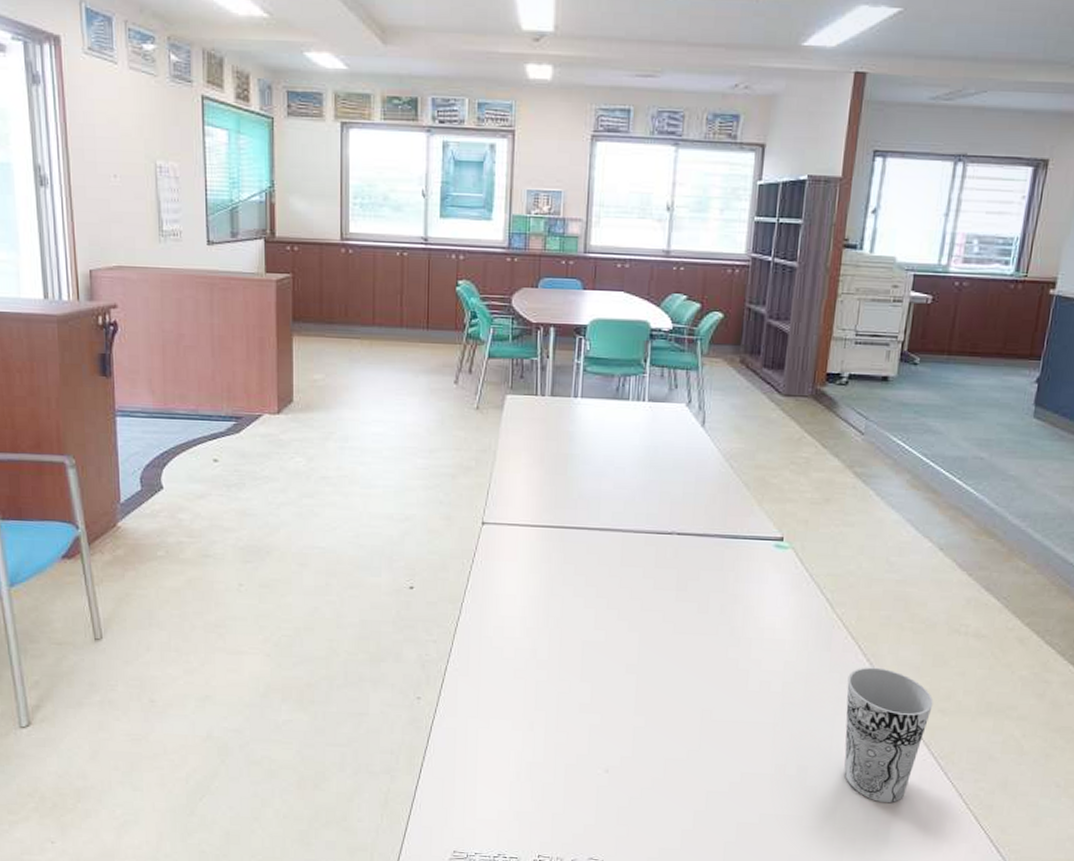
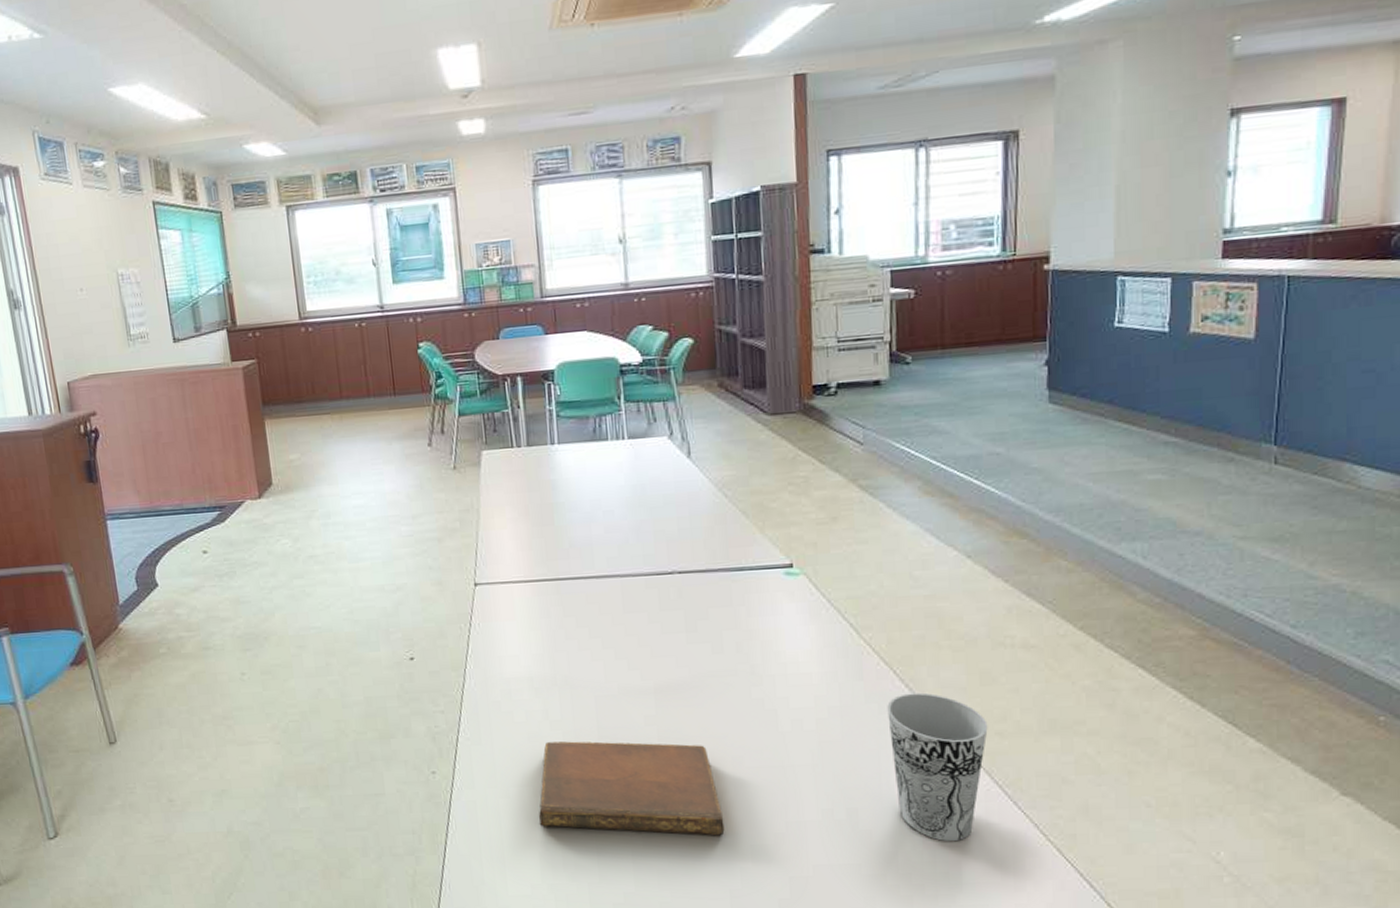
notebook: none [515,680,686,781] -> present [539,741,725,836]

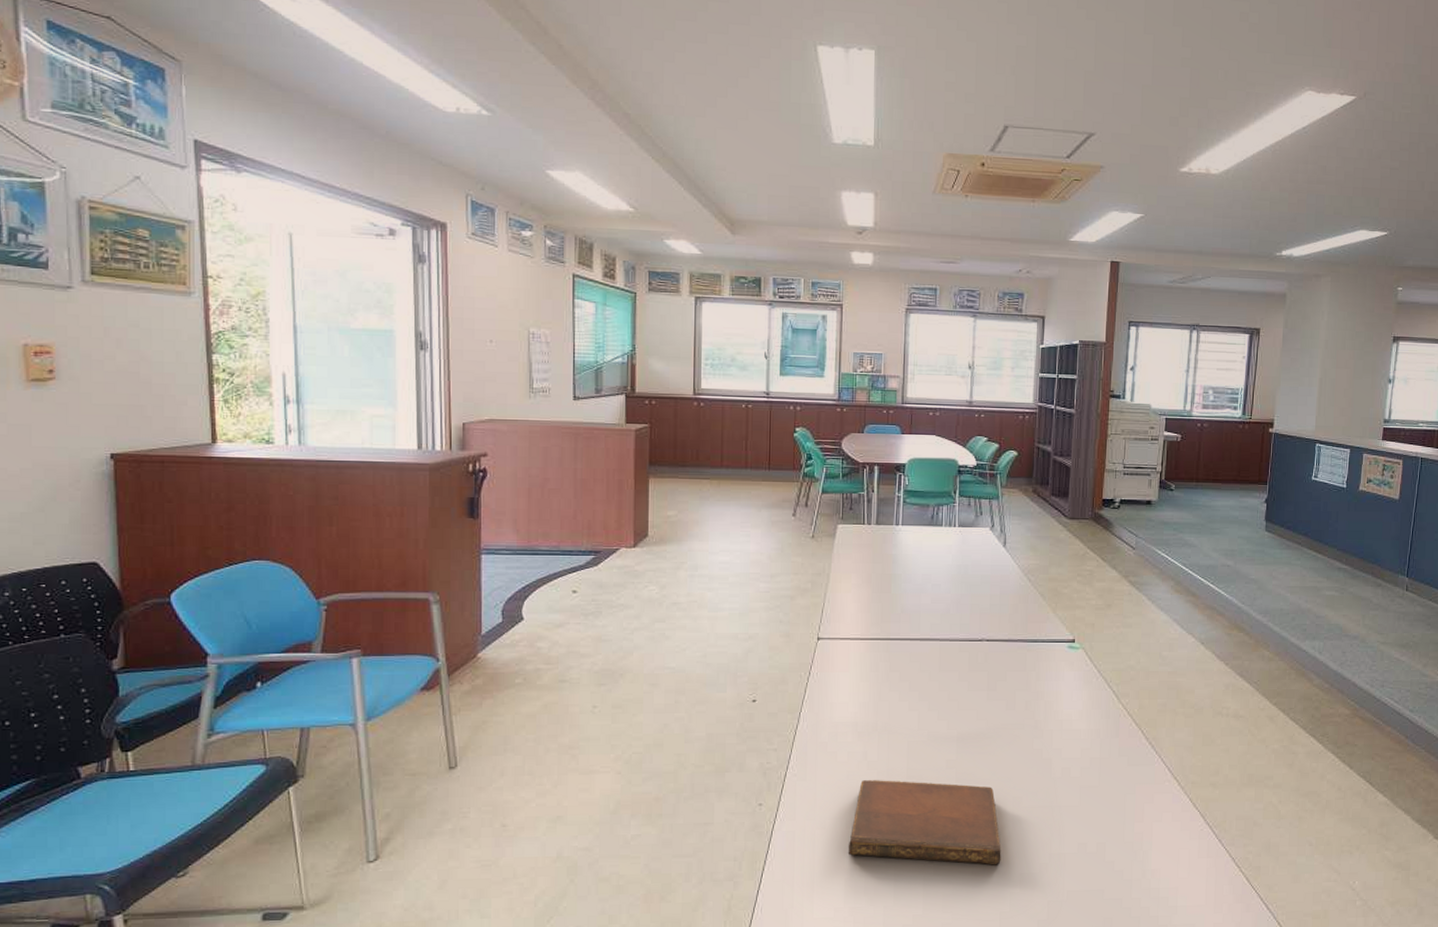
cup: present [887,692,988,842] -> none [1134,749,1205,872]

